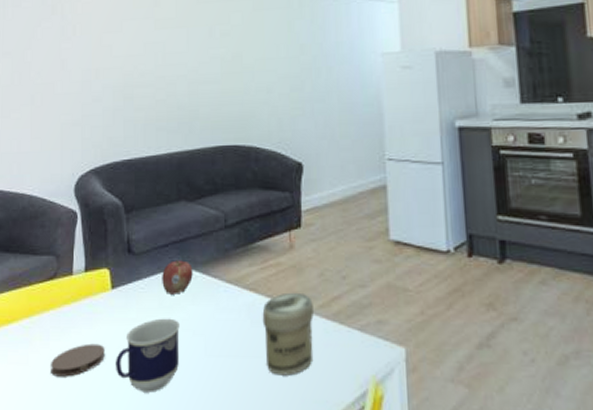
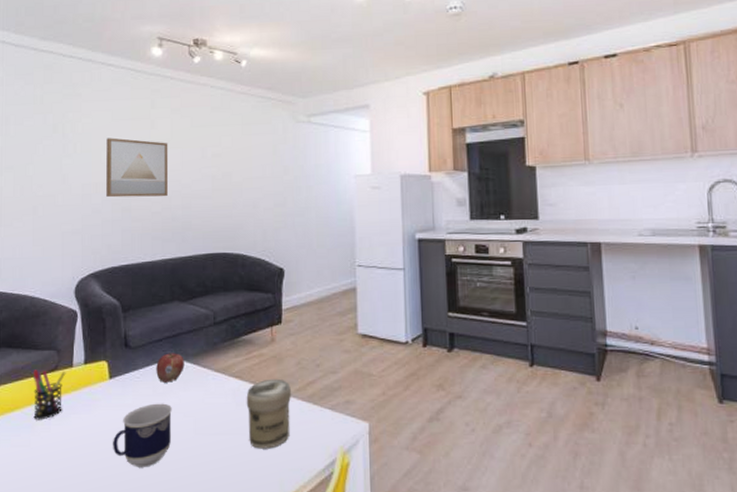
pen holder: none [30,277,66,335] -> present [32,370,66,420]
coaster: present [51,343,105,377] -> none [52,427,103,457]
wall art: none [107,17,173,84] -> present [106,137,169,198]

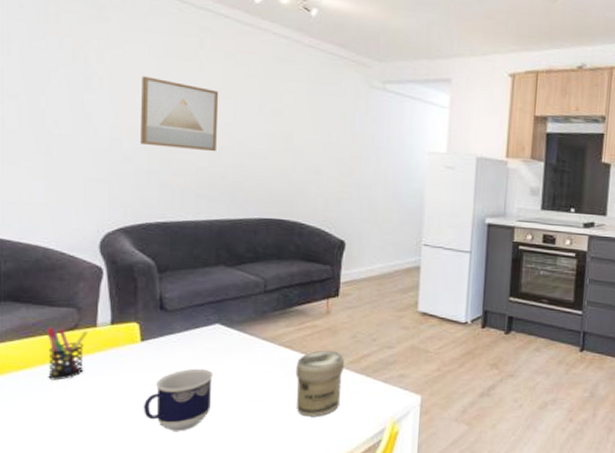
fruit: present [156,353,184,383] -> none [196,318,229,349]

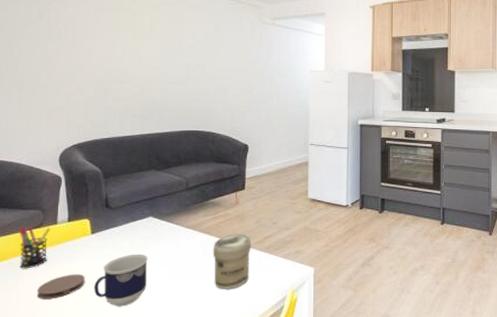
coaster: none [71,389,132,419] -> present [37,274,85,299]
wall art: present [141,76,219,152] -> none [90,27,148,81]

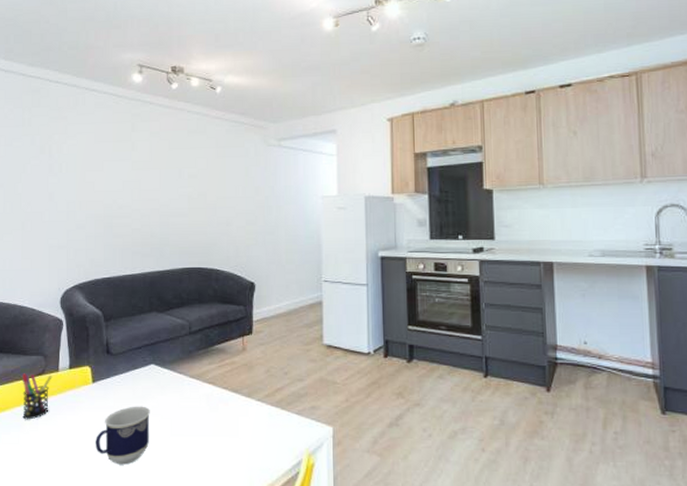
coaster: present [37,274,85,299] -> none [39,427,86,454]
jar: present [213,234,251,290] -> none [219,385,260,450]

